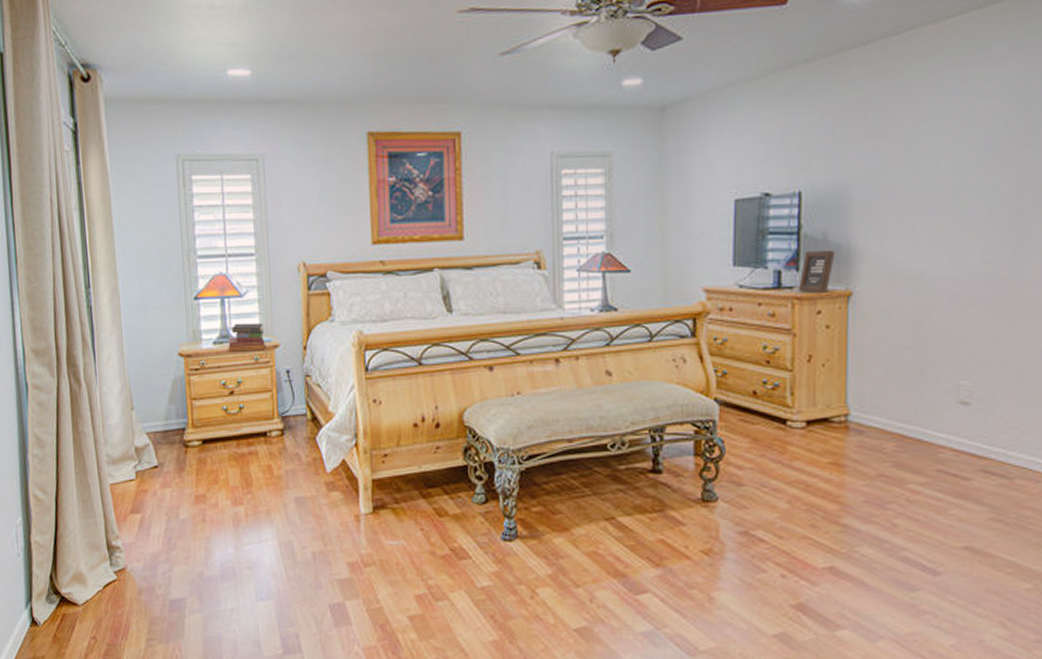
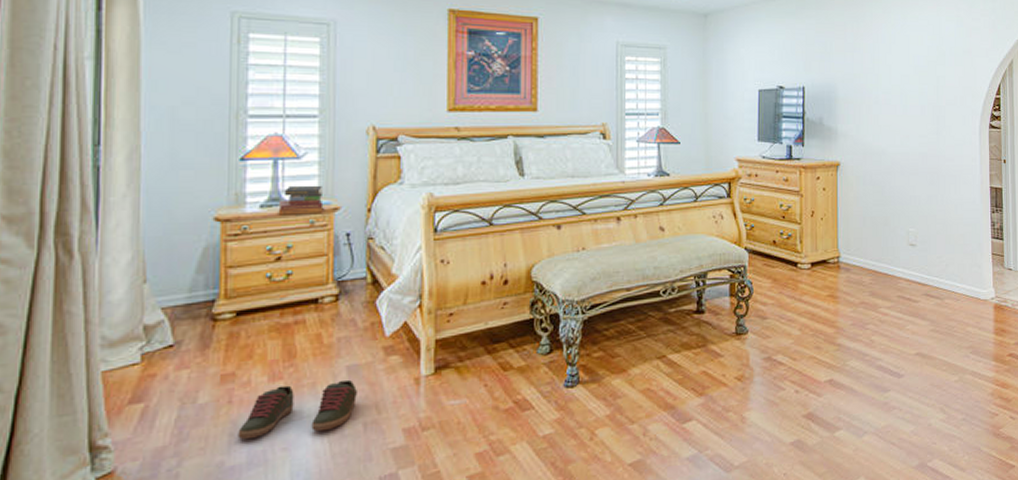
shoe: none [211,510,305,556] -> present [238,379,357,440]
picture frame: present [798,251,836,293] -> none [804,132,828,163]

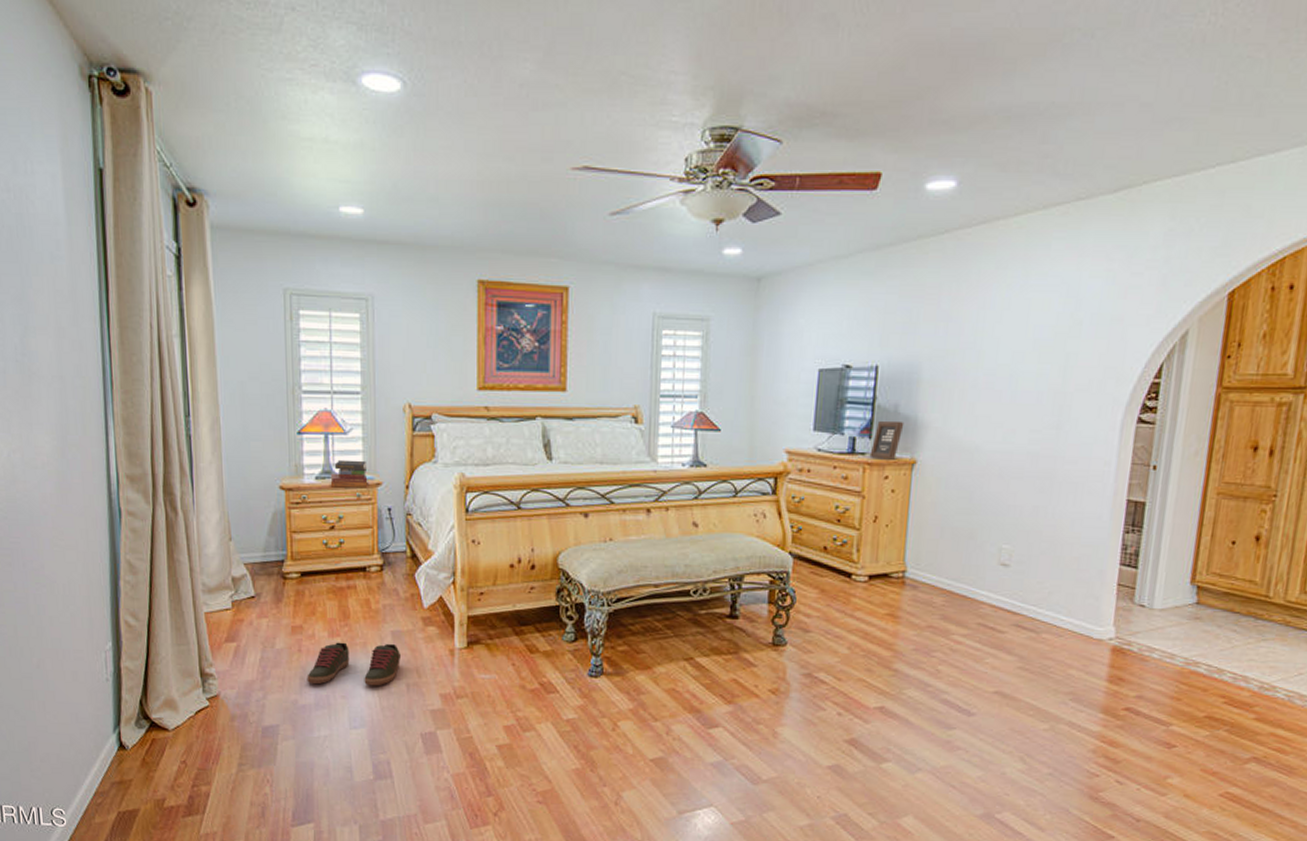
picture frame: none [804,132,828,163] -> present [869,421,905,460]

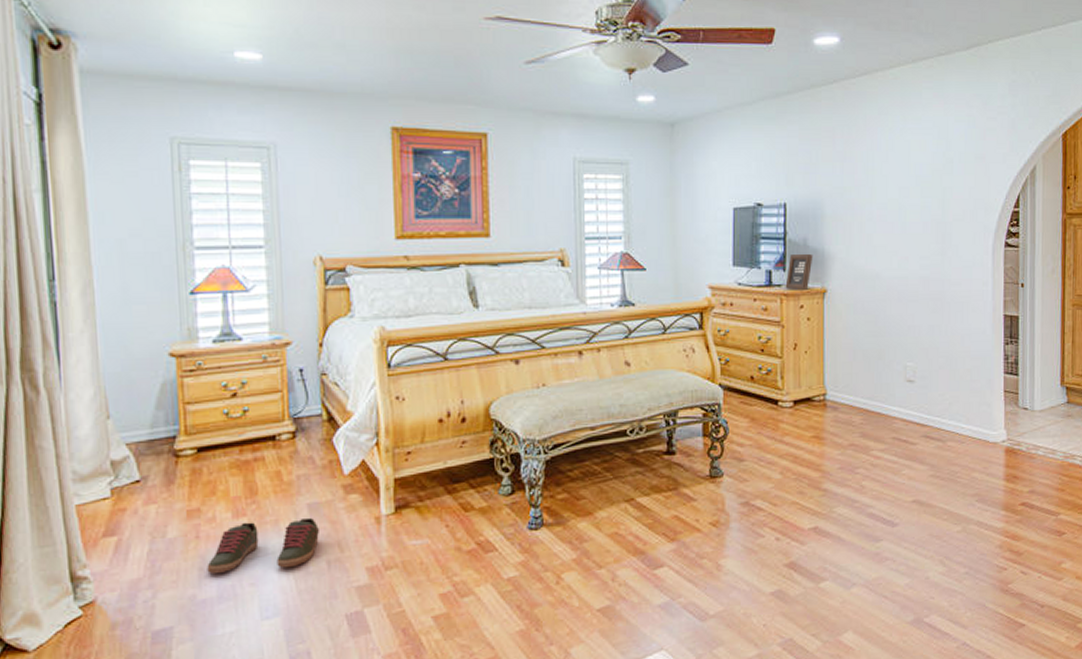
books: present [330,459,368,488] -> none [230,319,275,351]

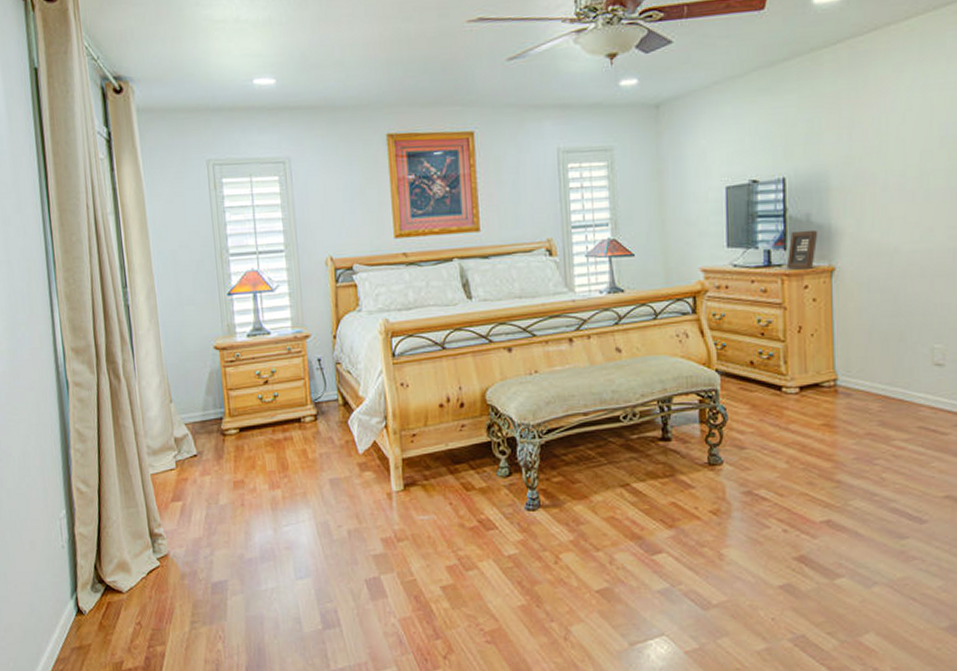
shoe: present [207,517,319,575] -> none [251,491,340,538]

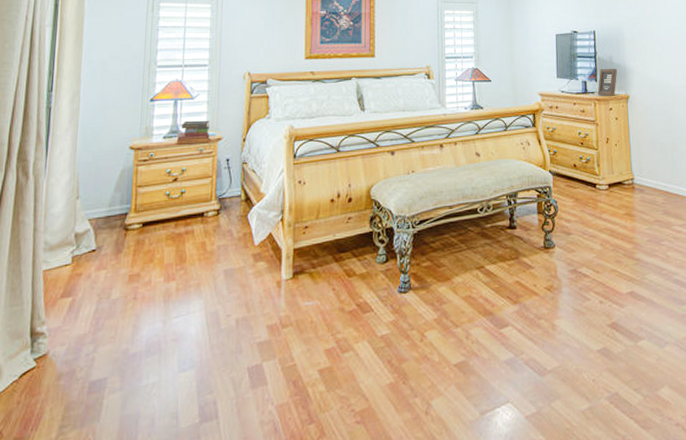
books: none [260,315,297,343] -> present [176,120,210,145]

